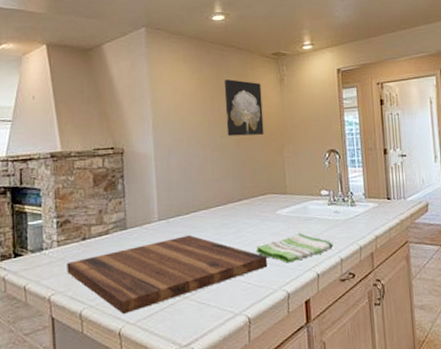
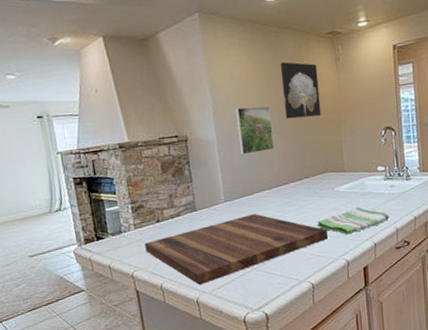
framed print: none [175,121,215,171] -> present [235,106,275,155]

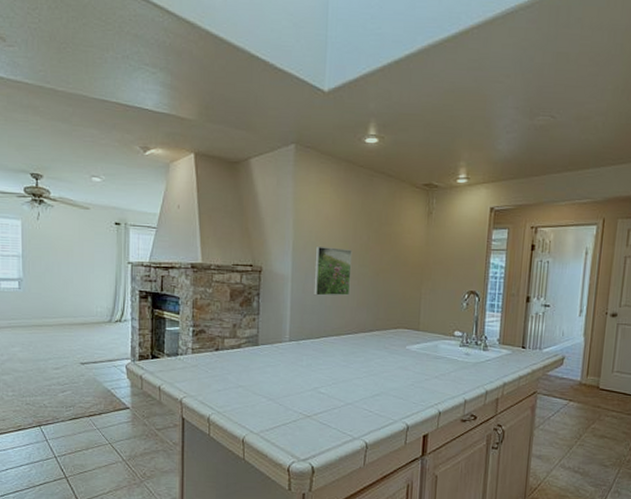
cutting board: present [144,213,328,286] -> none [199,358,391,424]
wall art: present [280,62,322,119] -> none [366,207,408,269]
dish towel: present [317,207,389,235] -> none [381,370,459,398]

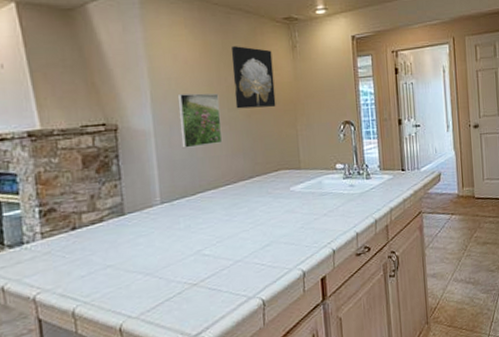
wall art: none [366,207,408,269] -> present [231,46,276,109]

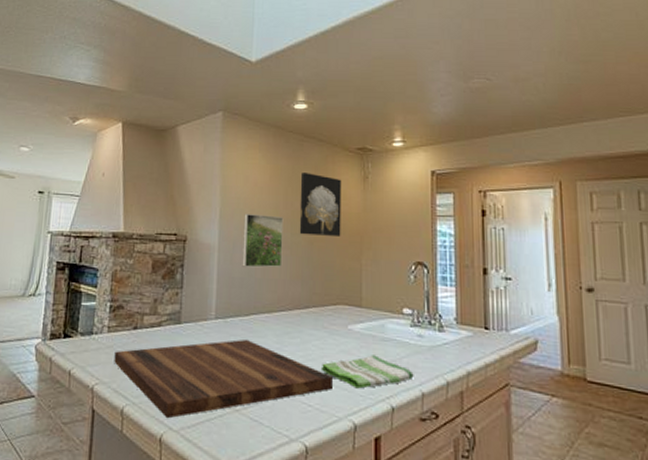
cutting board: none [54,217,281,309] -> present [114,339,333,419]
dish towel: none [269,209,349,241] -> present [320,355,414,389]

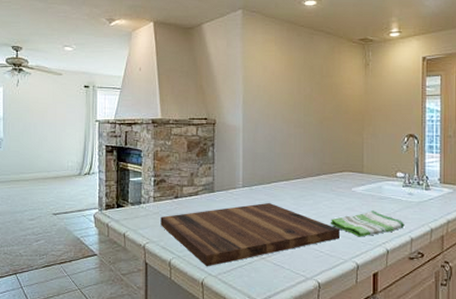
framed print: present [242,214,284,268] -> none [263,99,297,144]
wall art: present [299,172,342,238] -> none [311,62,346,117]

